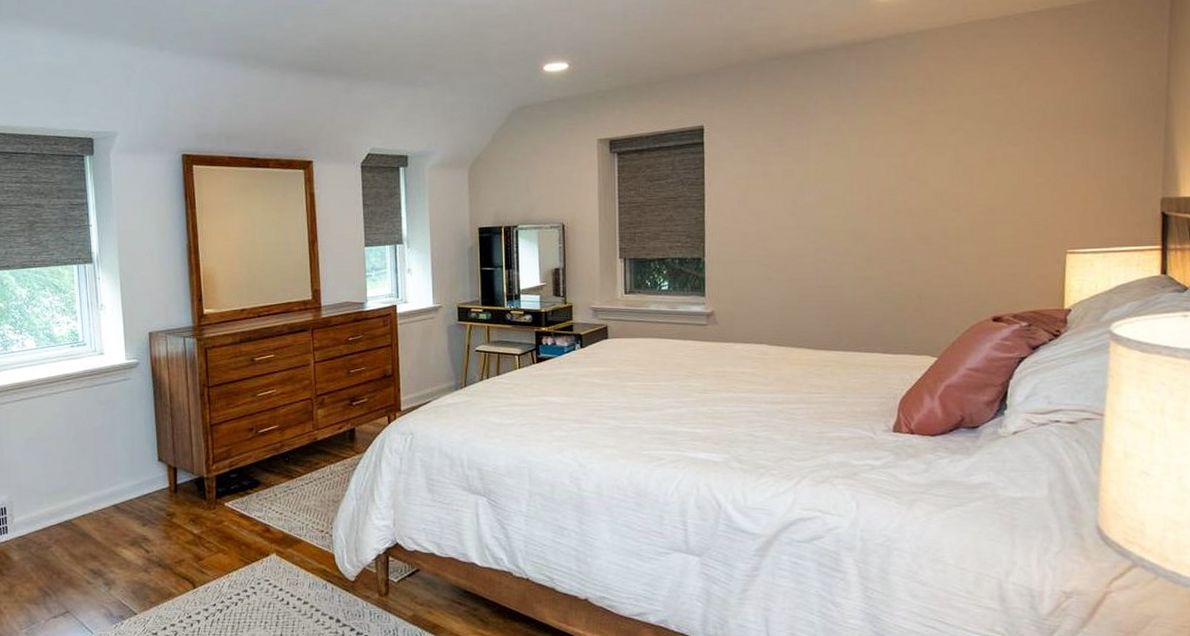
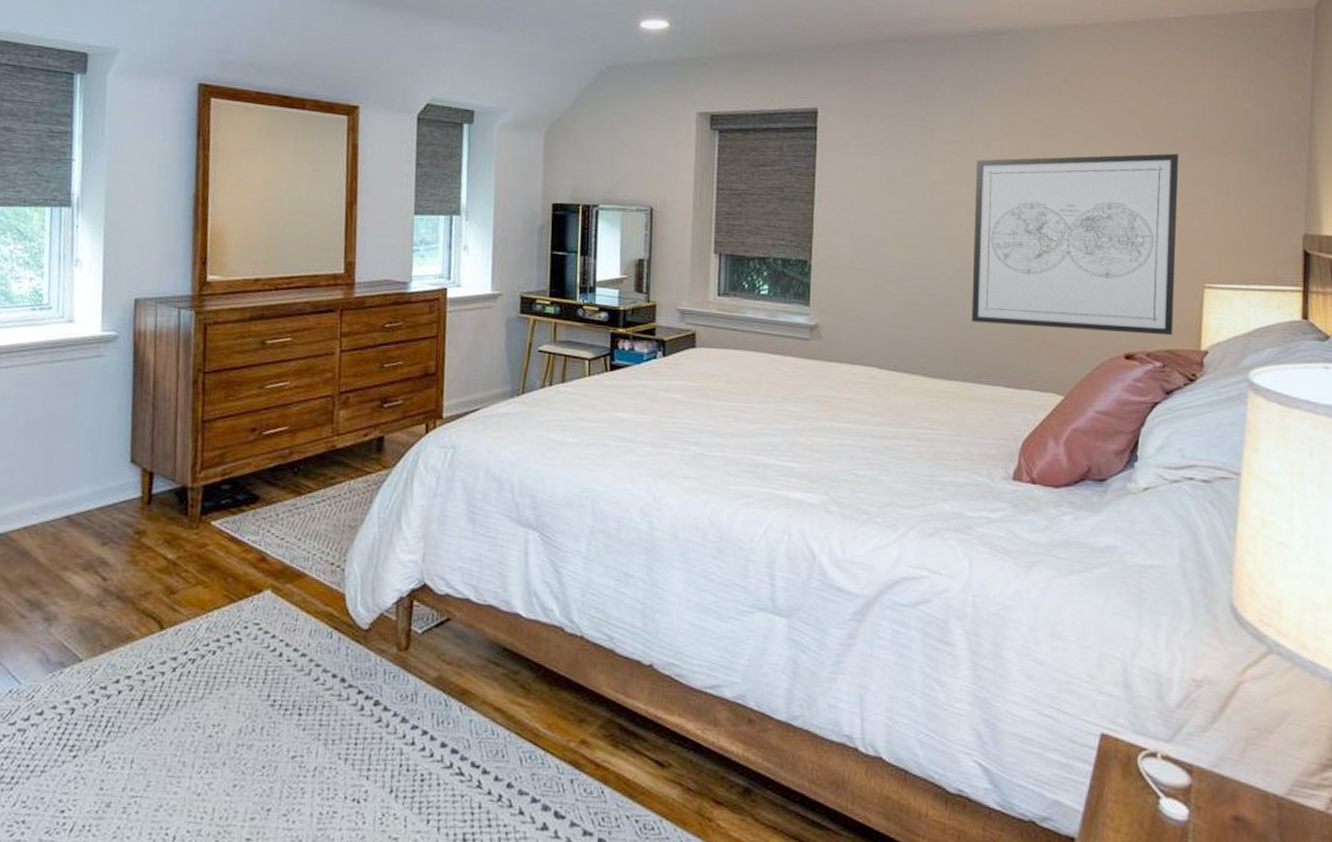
wall art: none [849,135,1040,300] -> present [972,153,1179,336]

